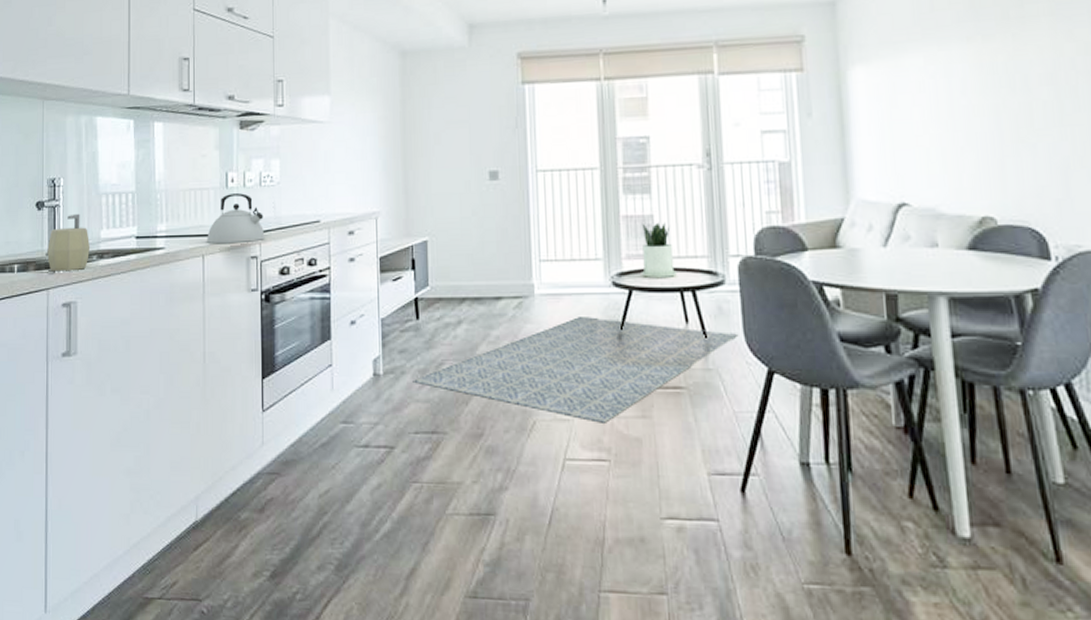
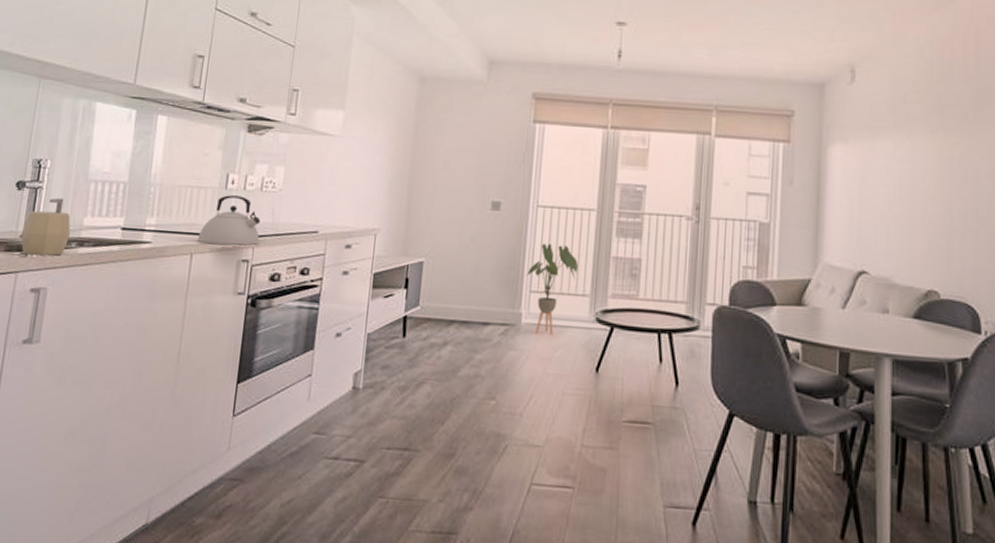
area rug: present [413,317,739,423] -> none [391,348,707,452]
house plant: none [534,209,588,304] -> present [527,243,579,335]
planter: present [641,222,677,279] -> none [623,266,657,320]

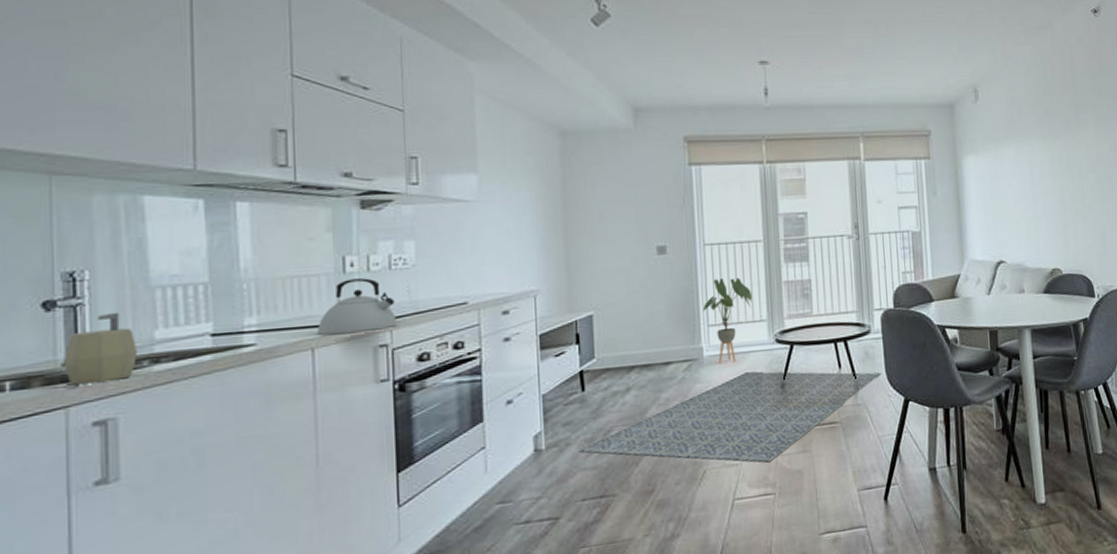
area rug: none [391,348,707,452] -> present [579,371,882,463]

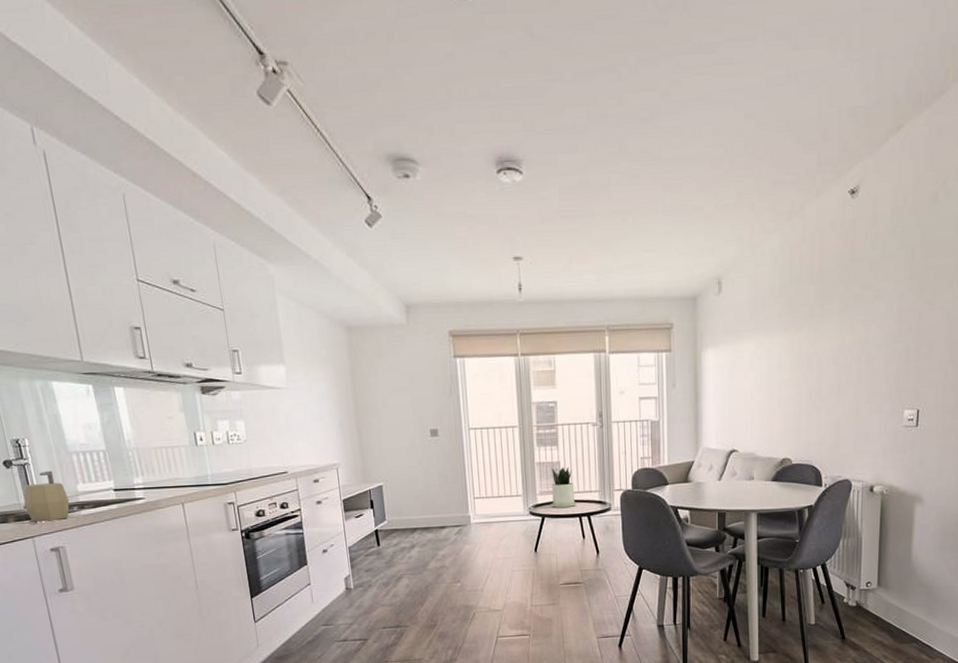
kettle: present [318,278,398,336] -> none [184,450,239,494]
area rug: present [579,371,882,463] -> none [378,538,620,611]
house plant: present [702,277,753,364] -> none [469,458,510,530]
planter: none [800,285,831,334] -> present [551,467,577,508]

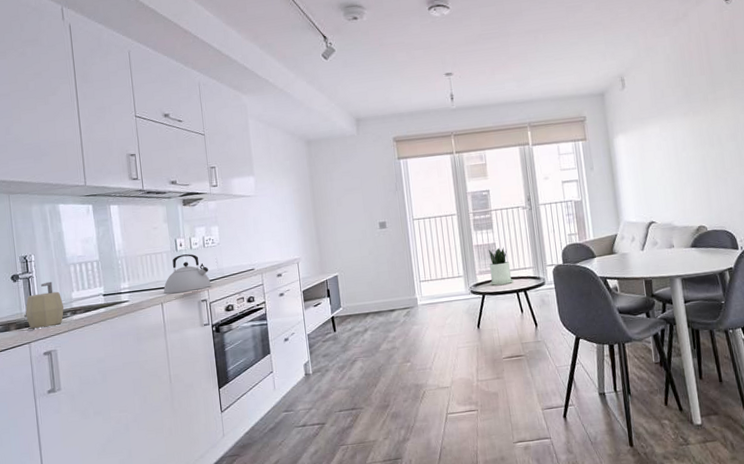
kettle: none [184,450,239,494] -> present [164,254,212,294]

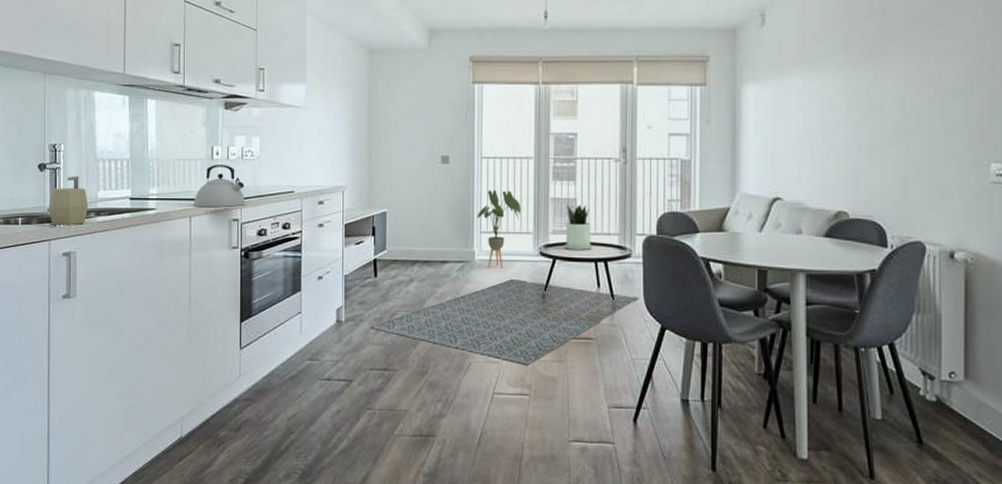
area rug: none [335,316,556,386] -> present [370,279,640,365]
house plant: none [415,244,452,310] -> present [476,190,522,269]

